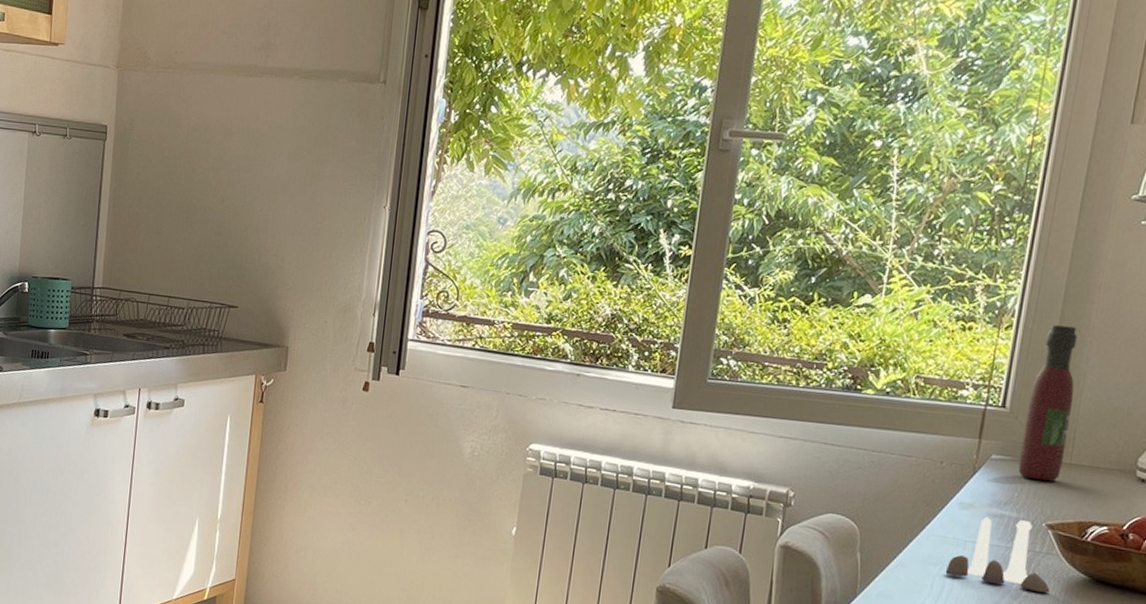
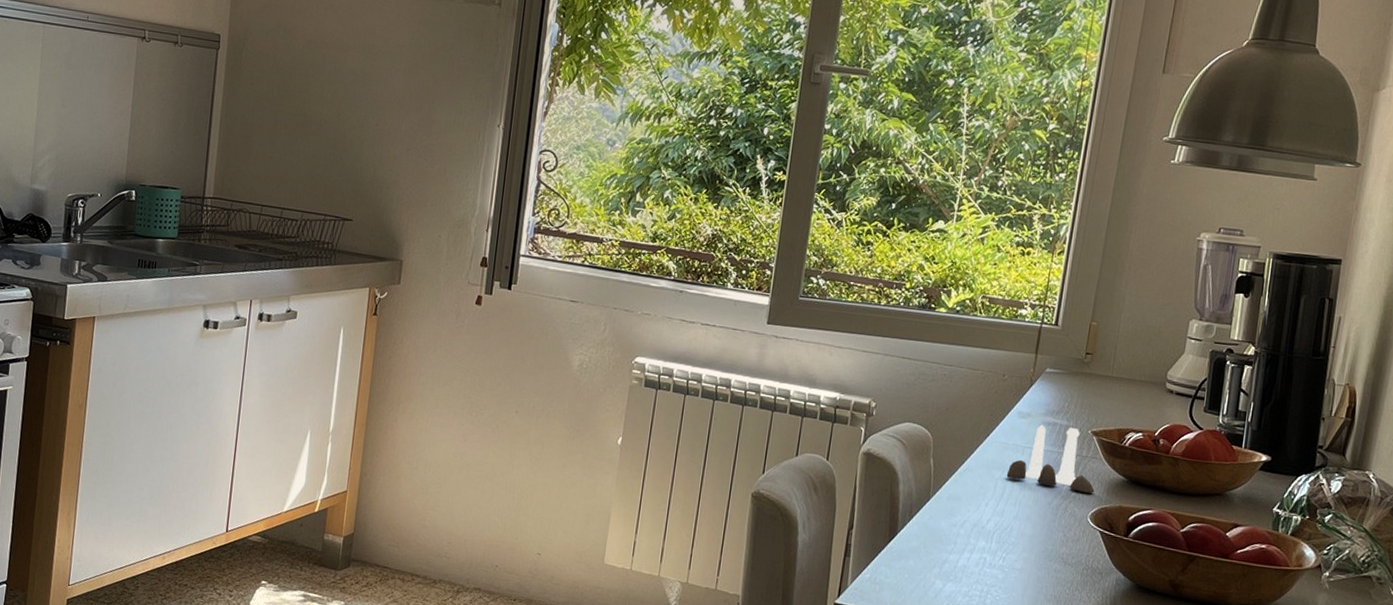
wine bottle: present [1018,325,1077,482] -> none [1068,251,1118,393]

